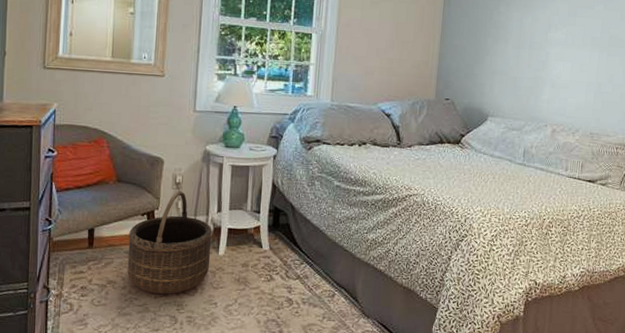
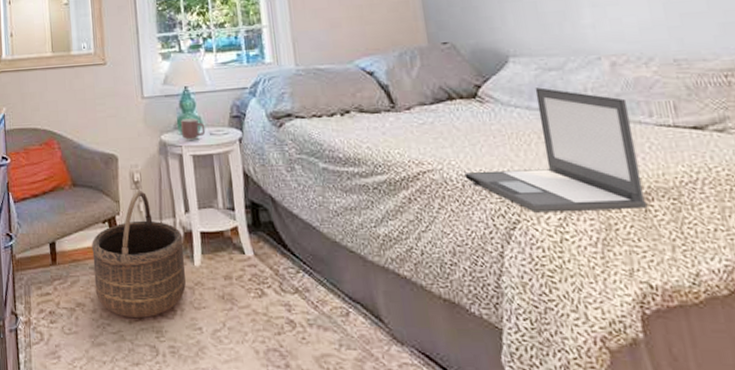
mug: none [224,134,247,153] -> present [180,118,206,140]
laptop: none [438,141,555,233] -> present [464,87,648,213]

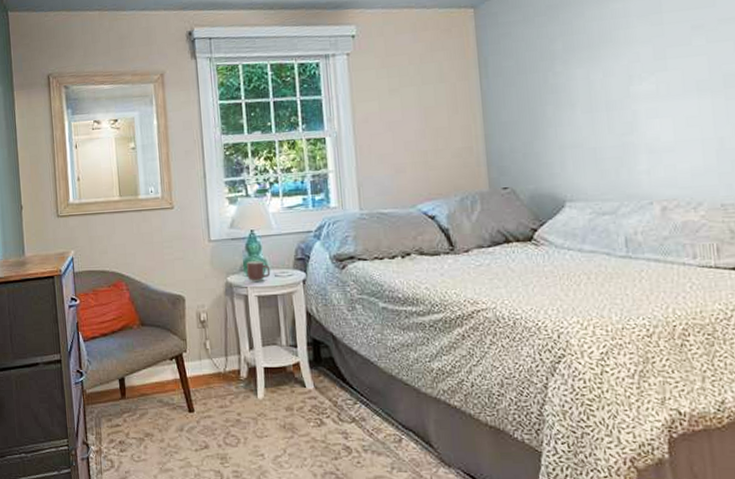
basket: present [92,190,186,318] -> none [160,328,250,446]
laptop: present [464,87,648,213] -> none [516,231,684,348]

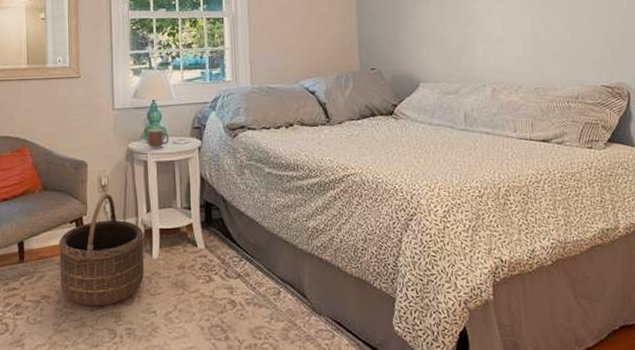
basket: none [160,328,250,446] -> present [59,192,144,306]

